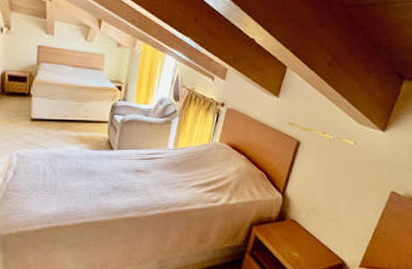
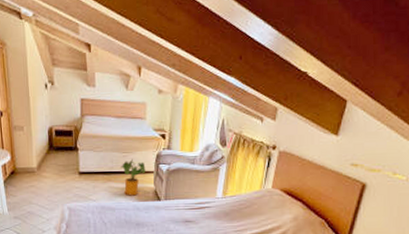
house plant: none [75,107,100,145] -> present [121,158,146,196]

